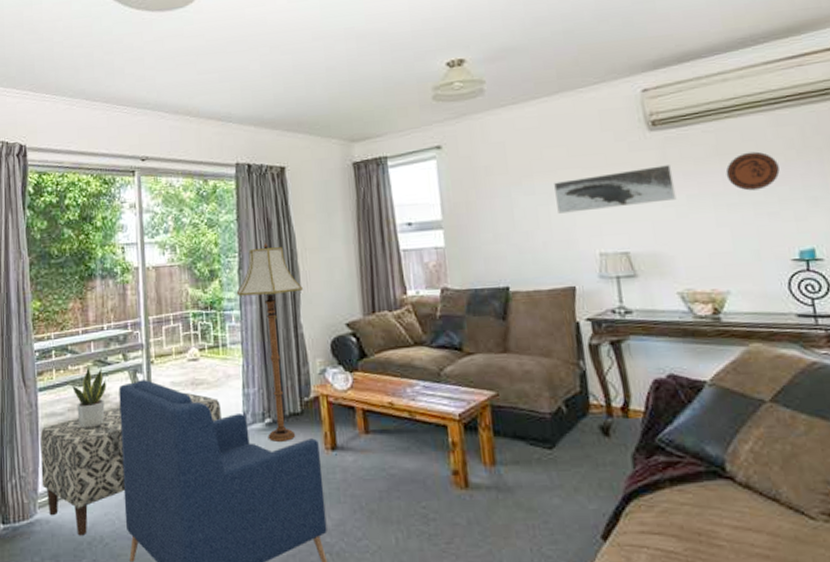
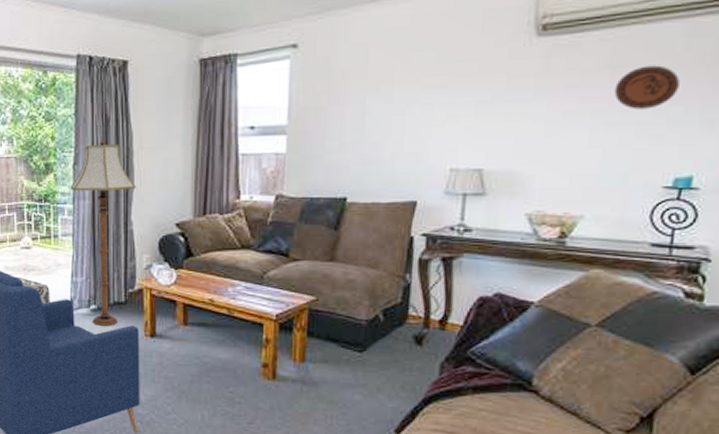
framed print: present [554,165,677,214] -> none [414,76,553,125]

